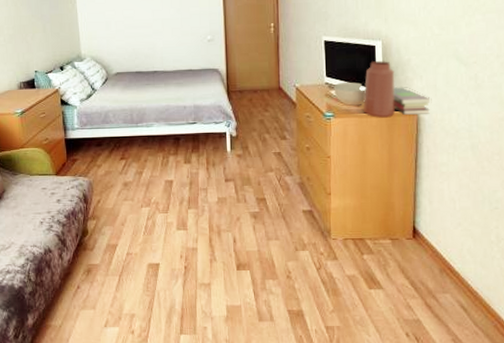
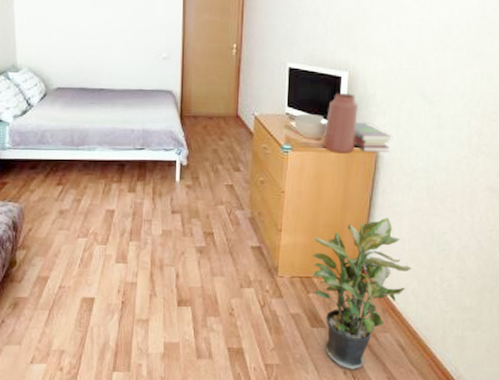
potted plant: none [363,178,466,332] -> present [313,218,412,370]

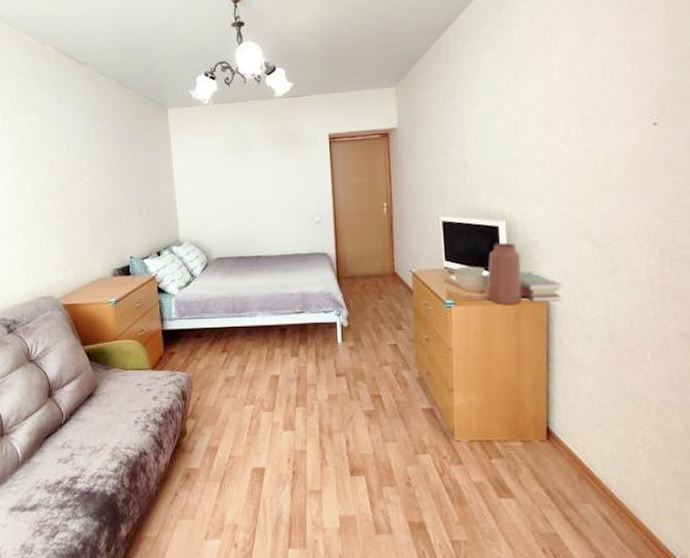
potted plant: present [313,218,412,370] -> none [489,372,606,547]

